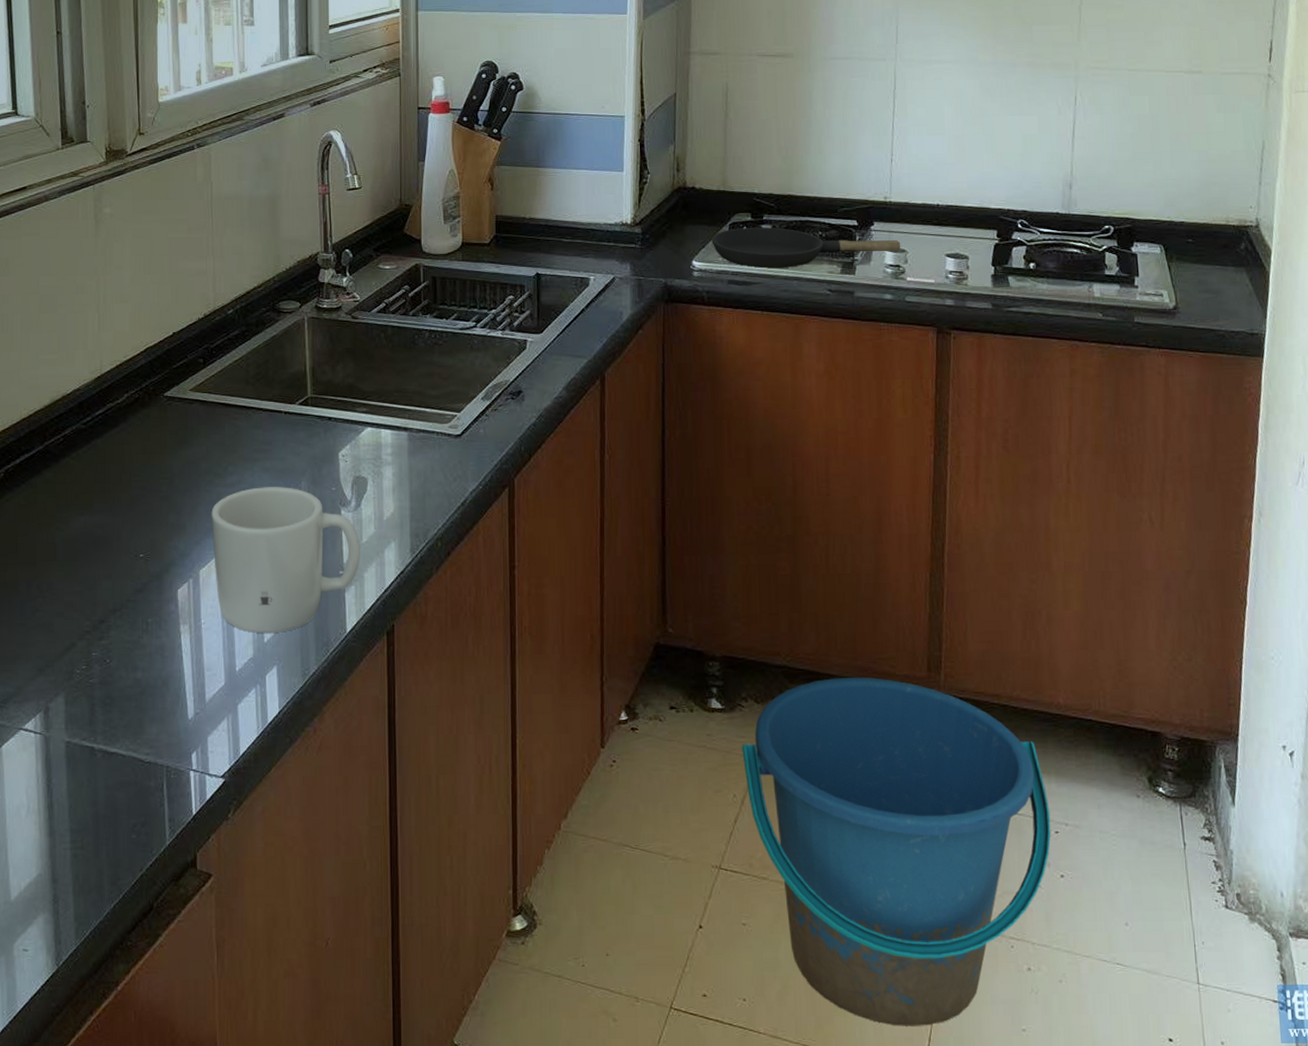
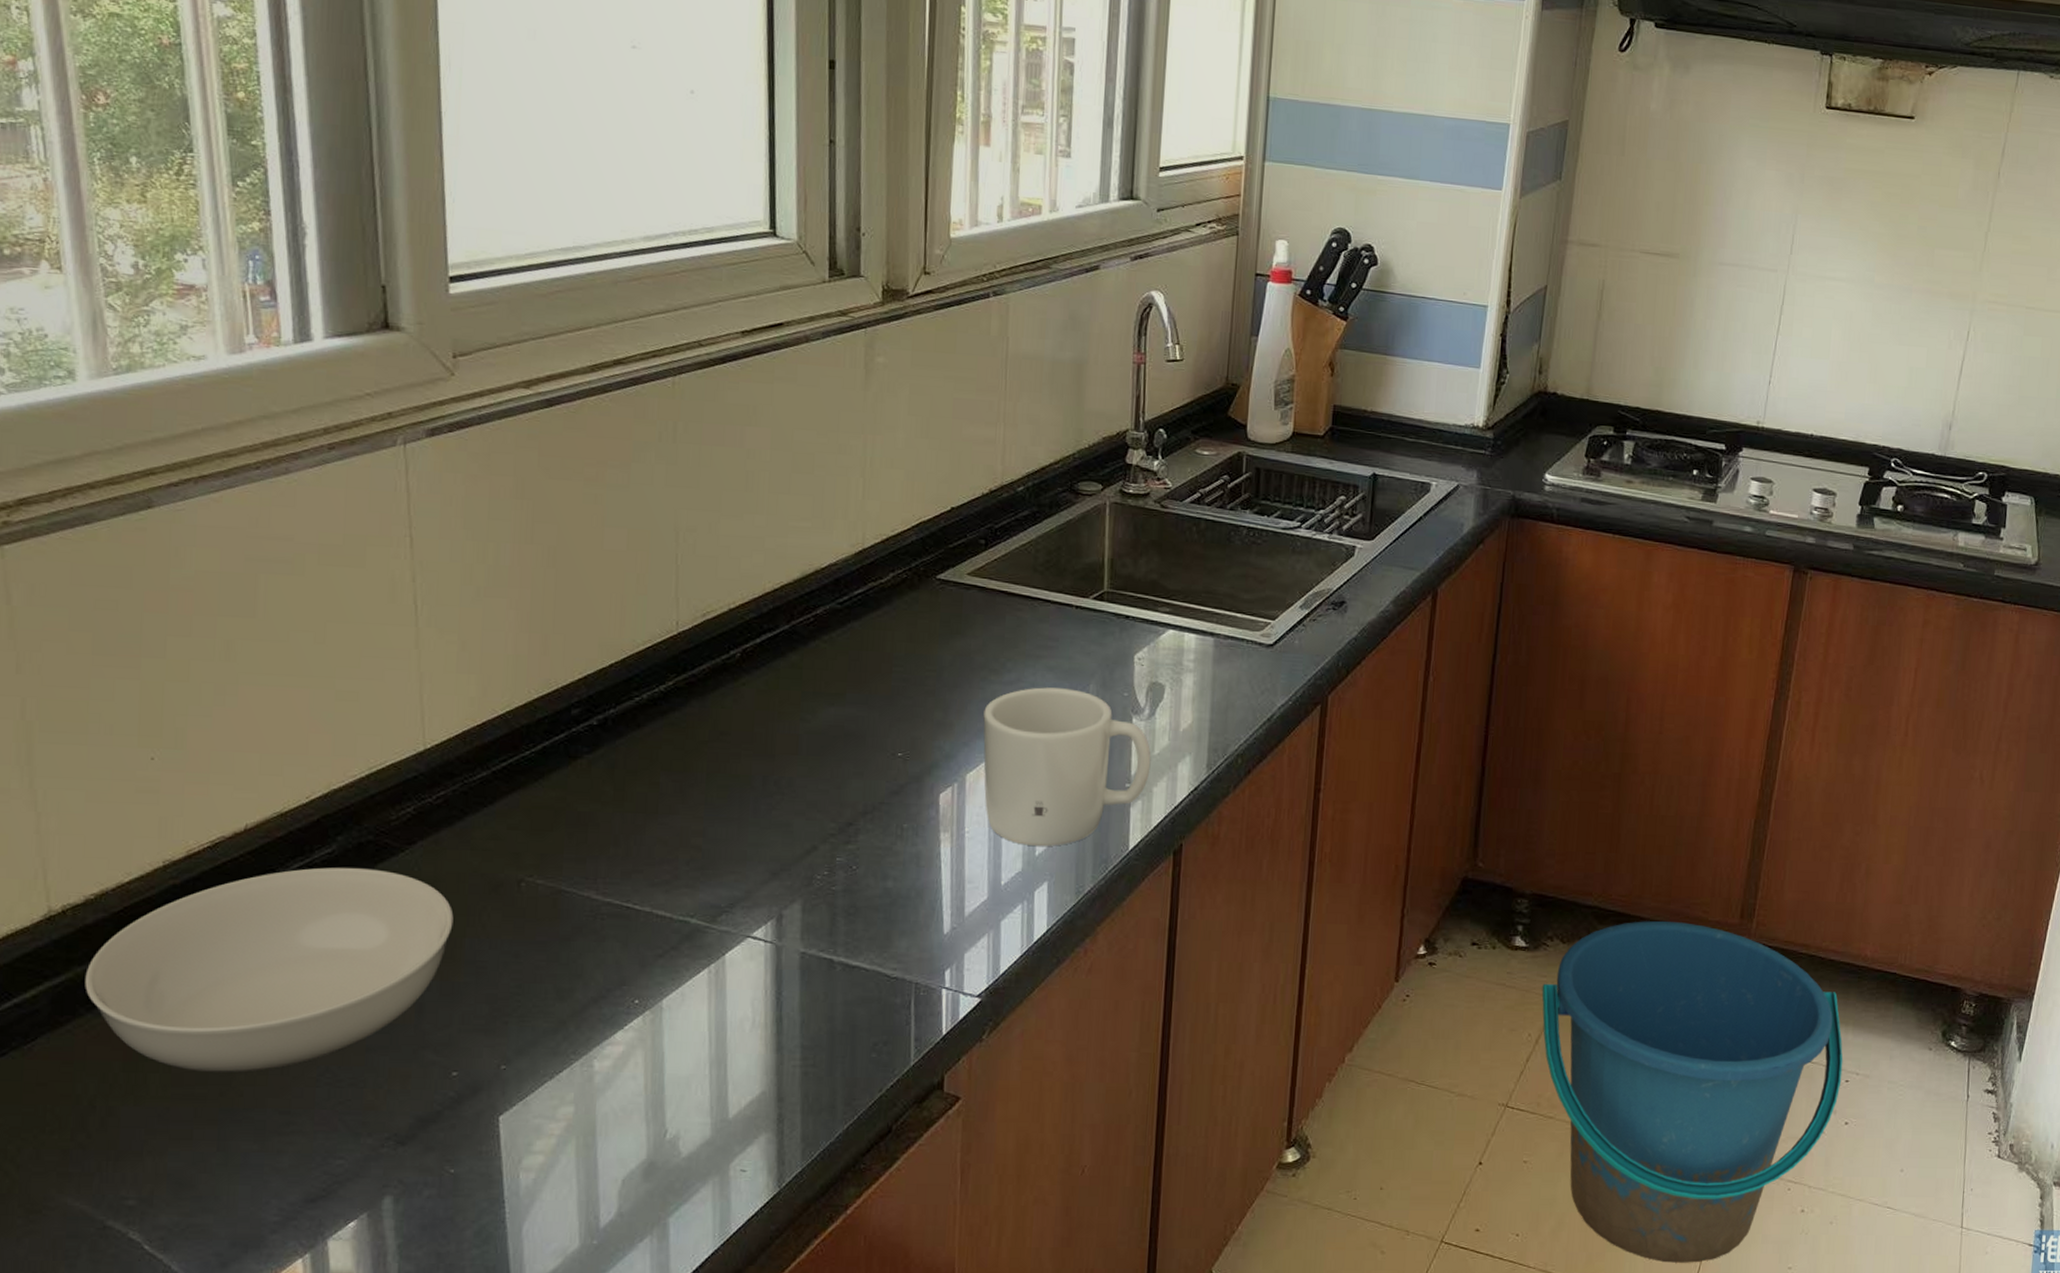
frying pan: present [711,227,901,268] -> none [1568,442,1768,490]

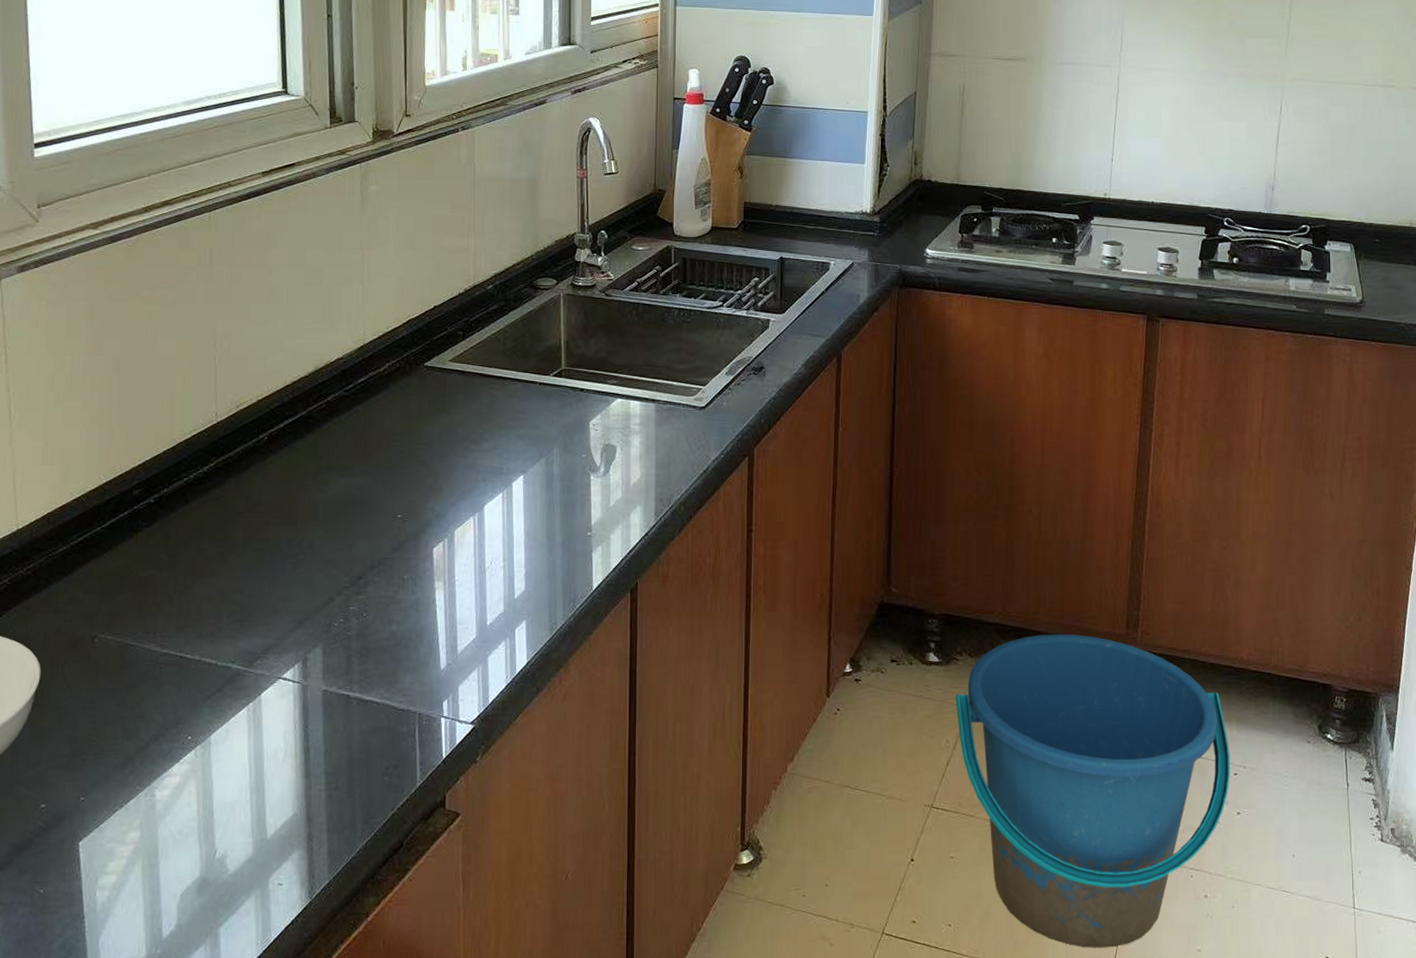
mug: present [983,687,1151,846] -> none [467,453,608,589]

